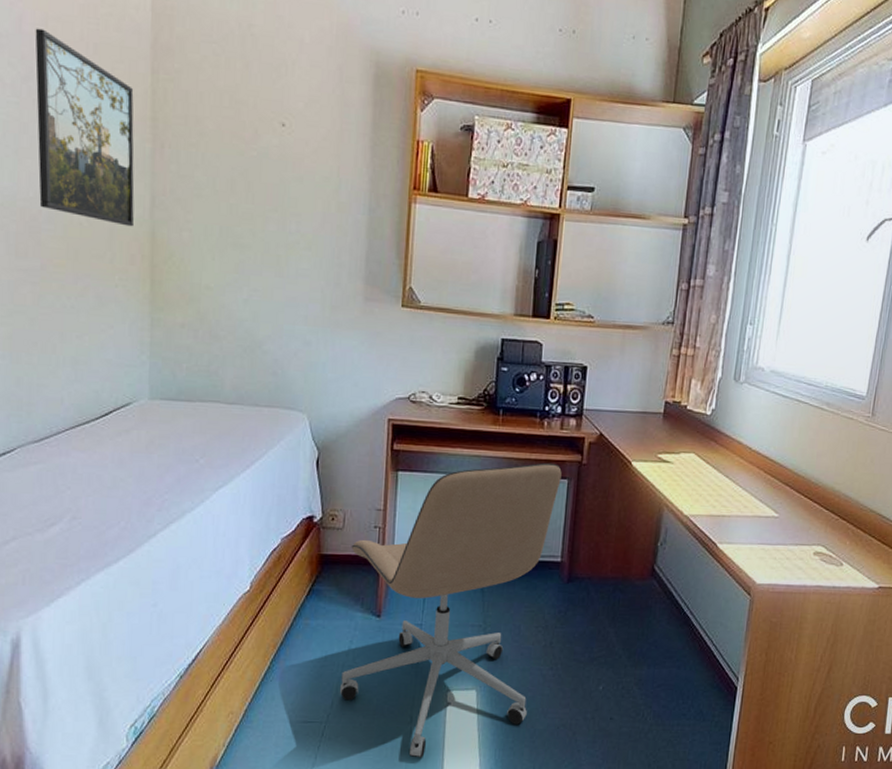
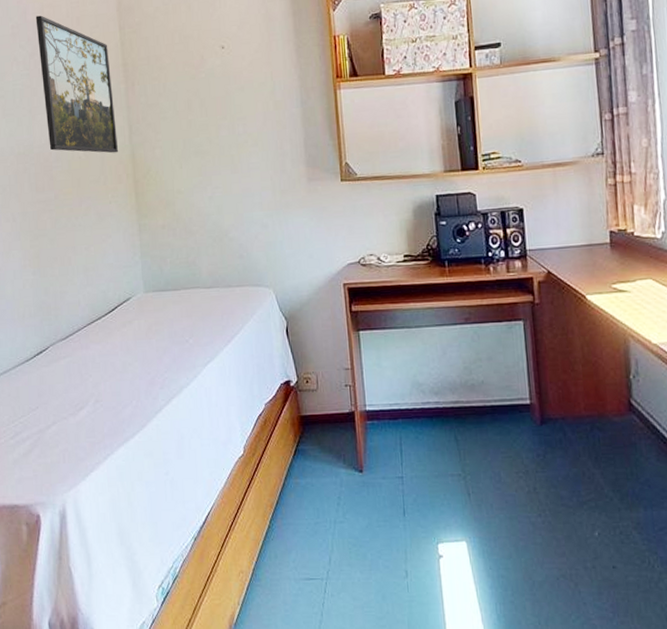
office chair: present [339,462,562,758] -> none [326,306,522,614]

